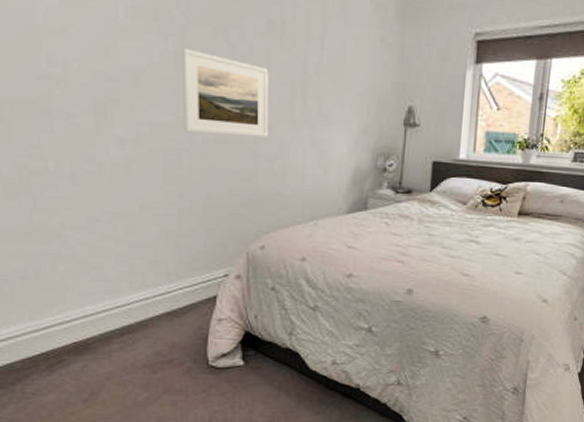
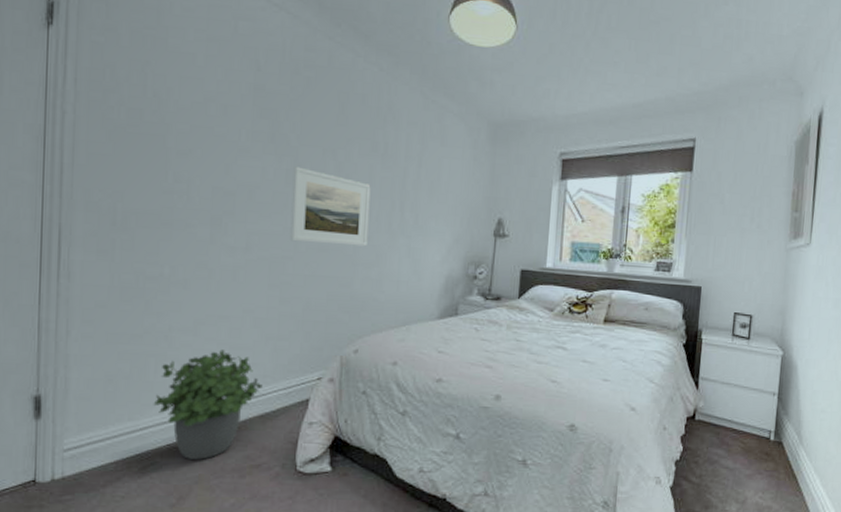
potted plant: none [53,247,167,357] -> present [153,350,263,460]

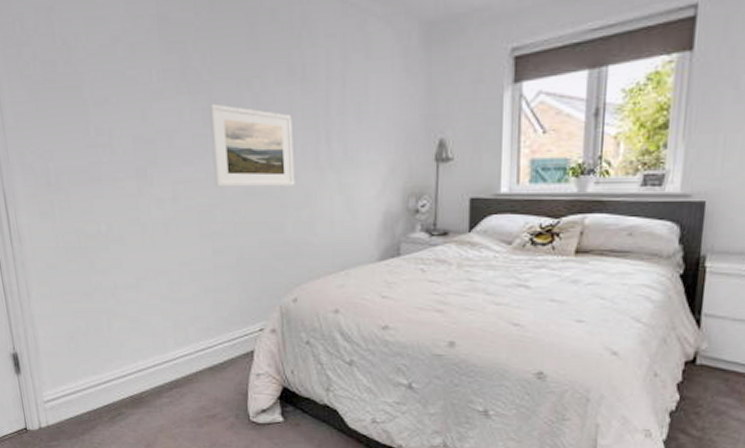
potted plant: present [153,350,263,460] -> none [111,304,208,410]

